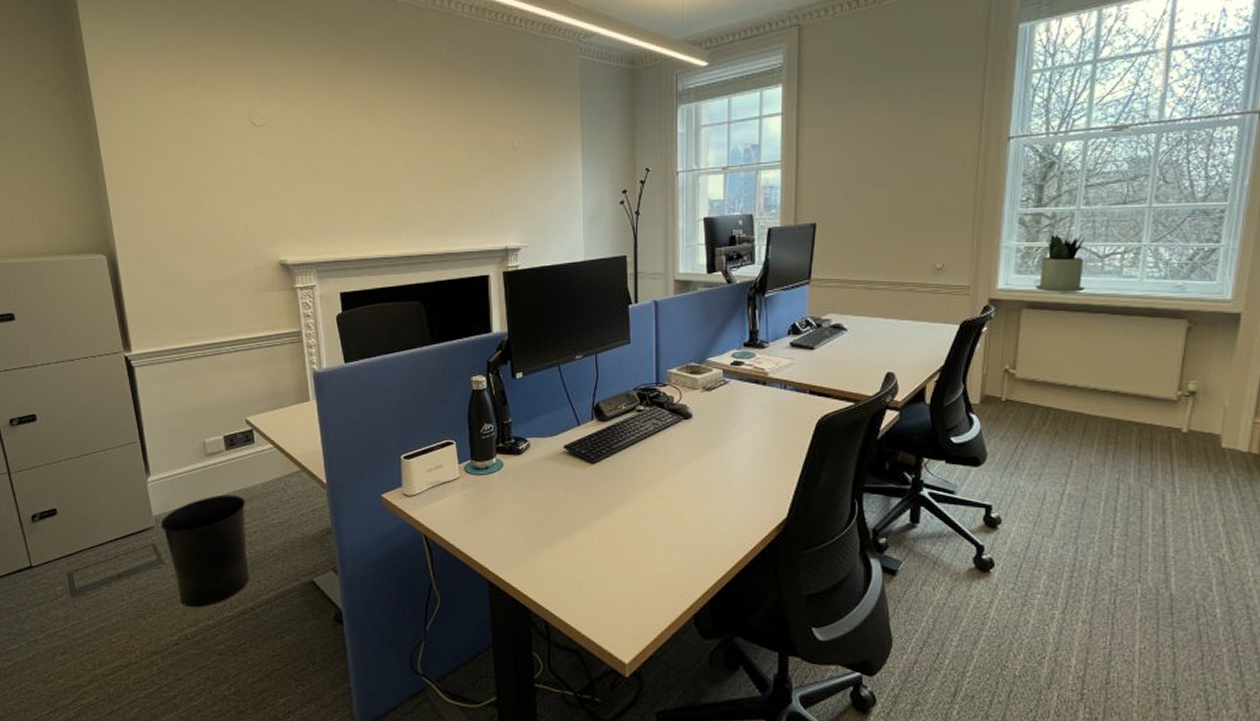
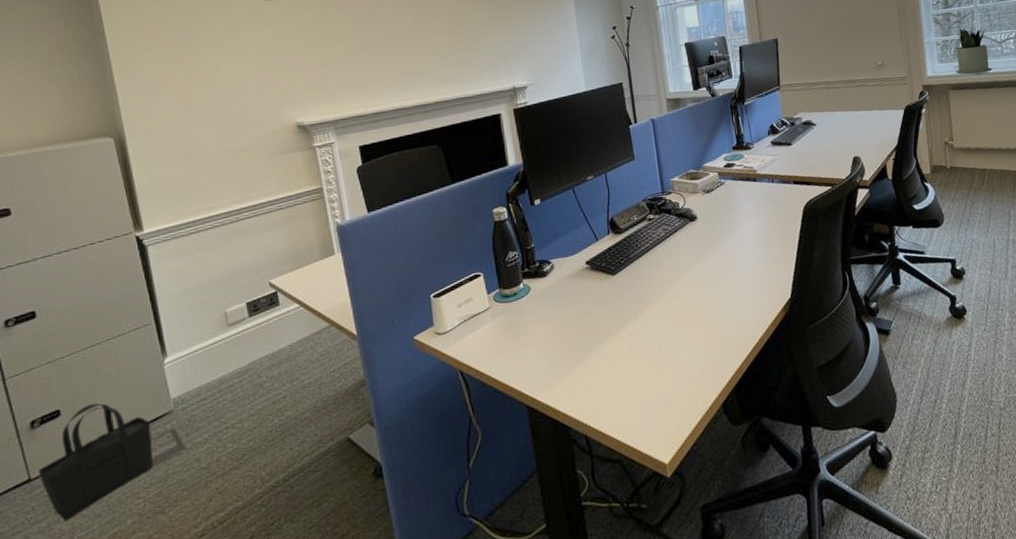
shopping bag: none [38,508,135,608] -> present [39,403,153,521]
waste bin: present [160,494,249,608] -> none [180,361,280,492]

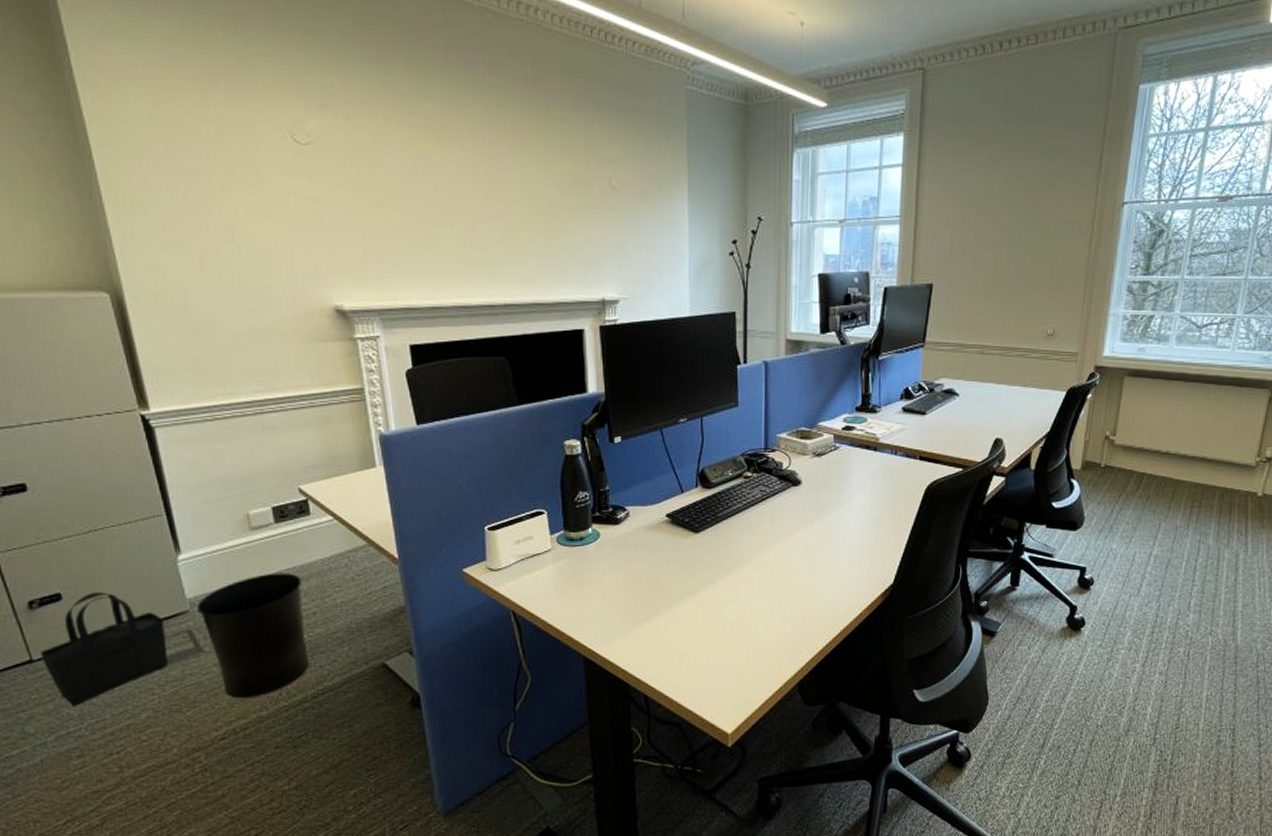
waste bin: none [180,361,280,492] -> present [196,573,309,699]
planter: present [956,27,993,75] -> none [1138,302,1186,361]

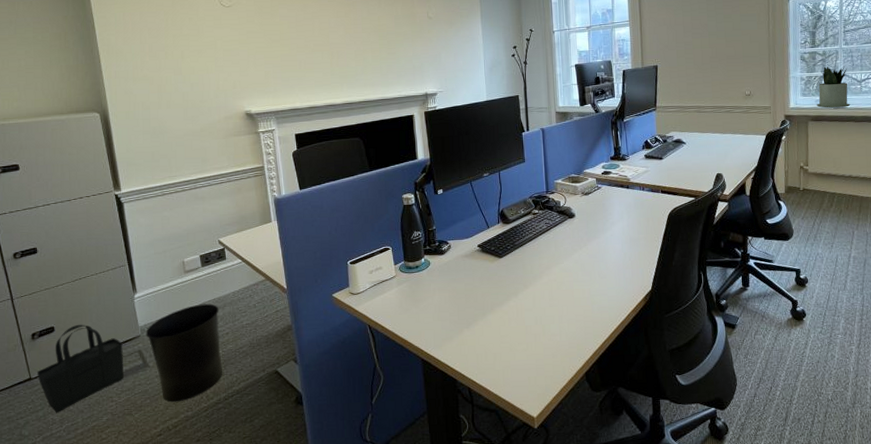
planter: none [1138,302,1186,361] -> present [816,66,851,108]

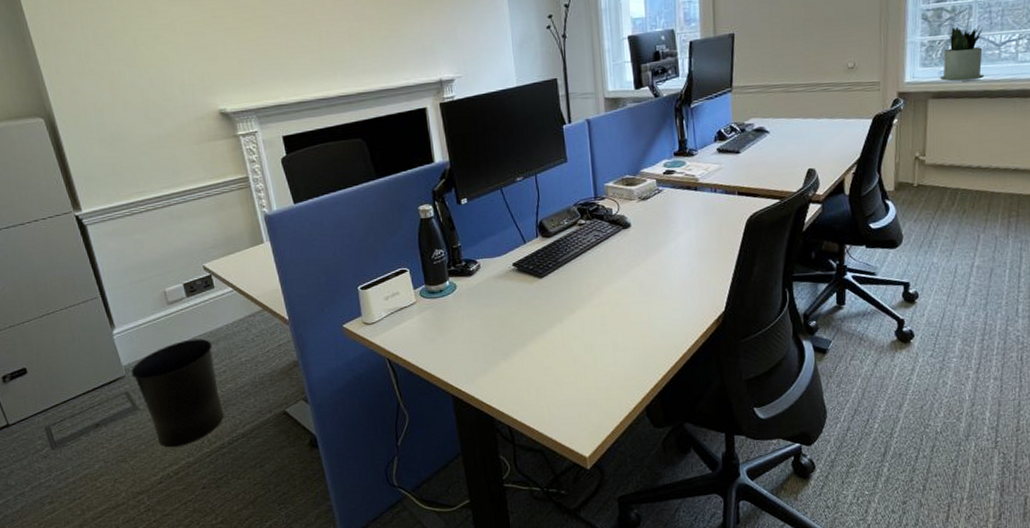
shopping bag: present [37,324,124,413] -> none [14,364,112,461]

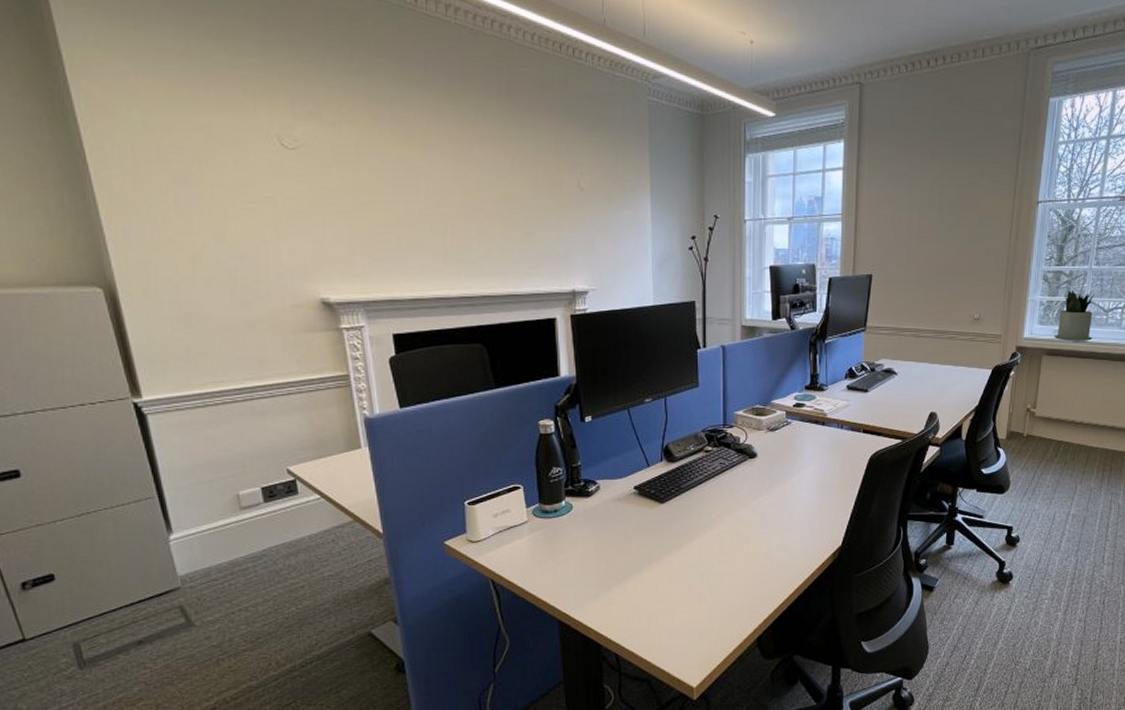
waste bin: present [131,338,224,448] -> none [188,549,297,670]

